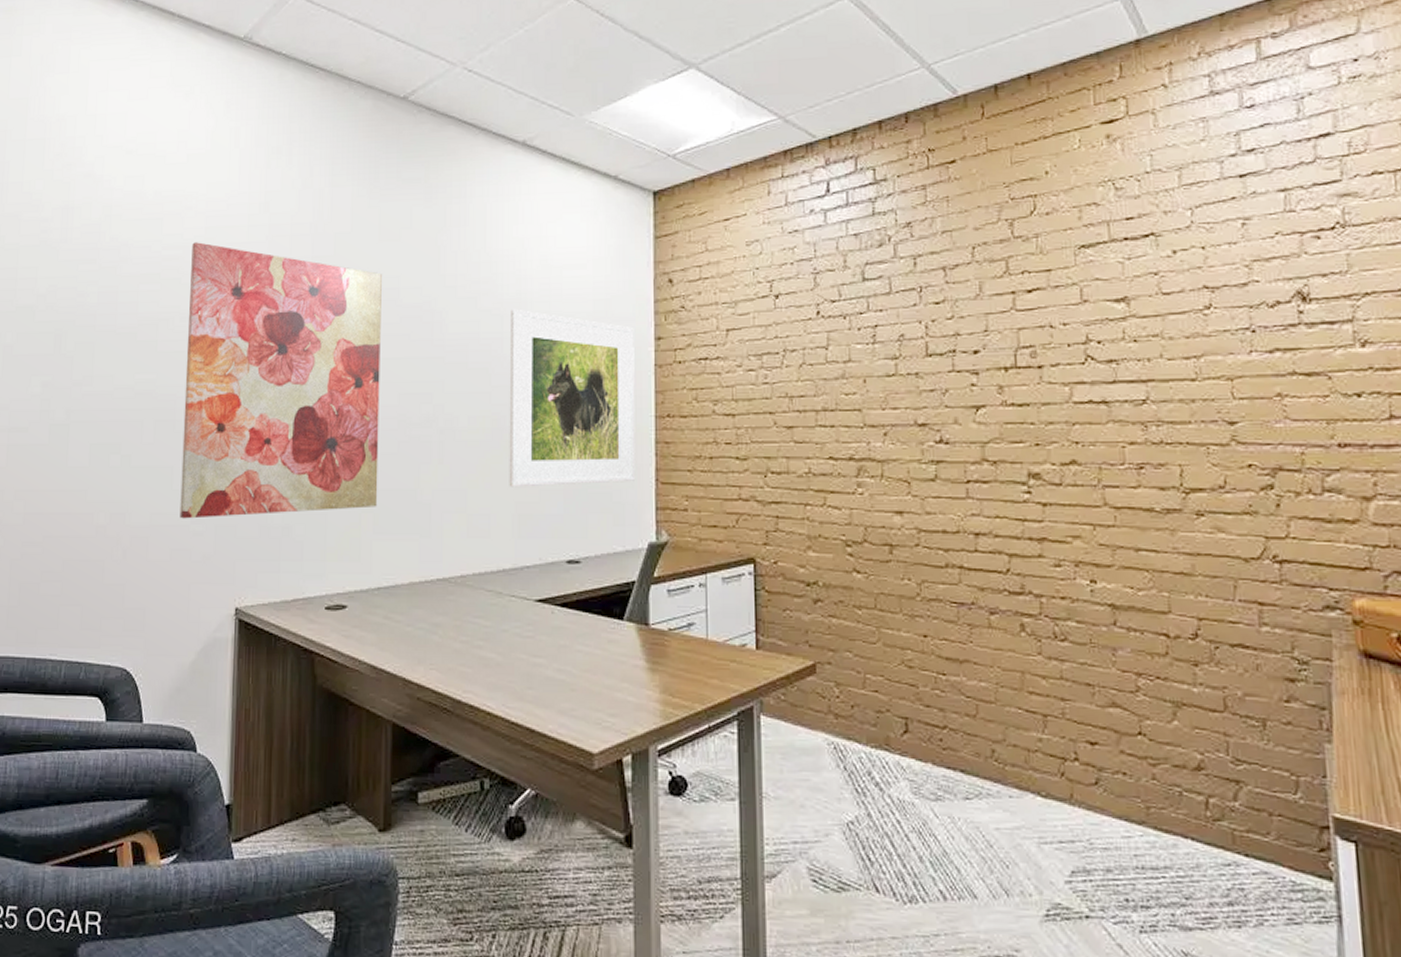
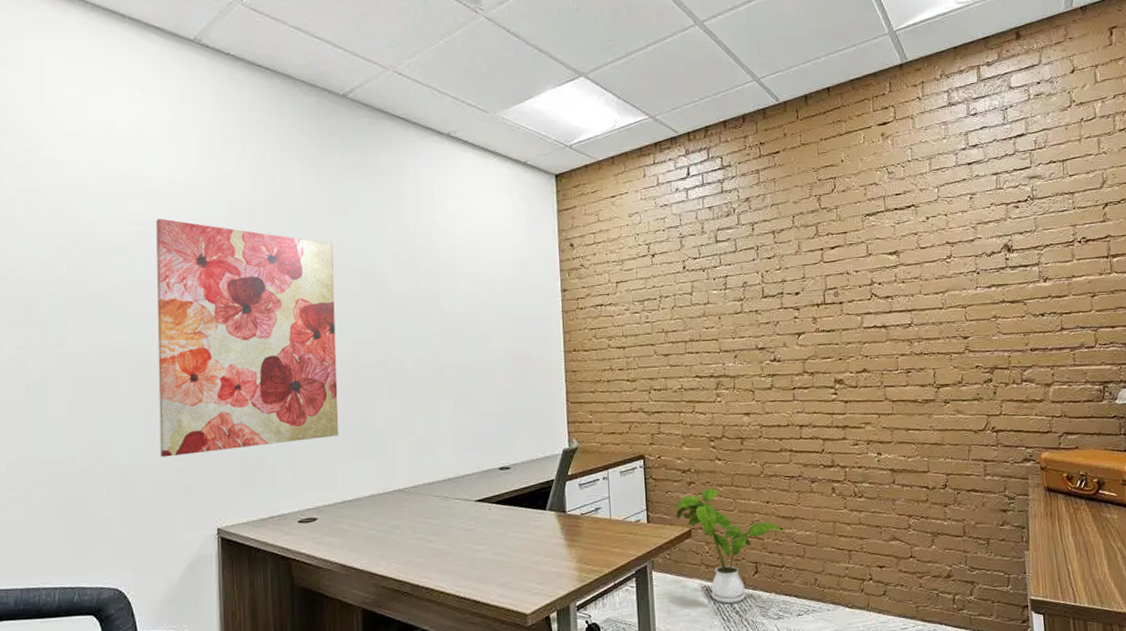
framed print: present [509,309,636,487] -> none [444,270,551,413]
house plant: none [793,610,950,771] -> present [674,488,786,604]

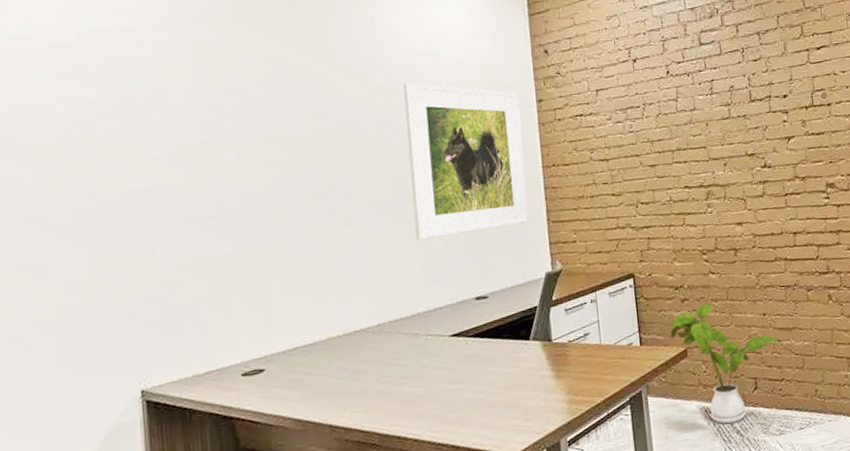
wall art: present [156,218,339,457] -> none [47,31,287,313]
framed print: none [444,270,551,413] -> present [404,82,530,241]

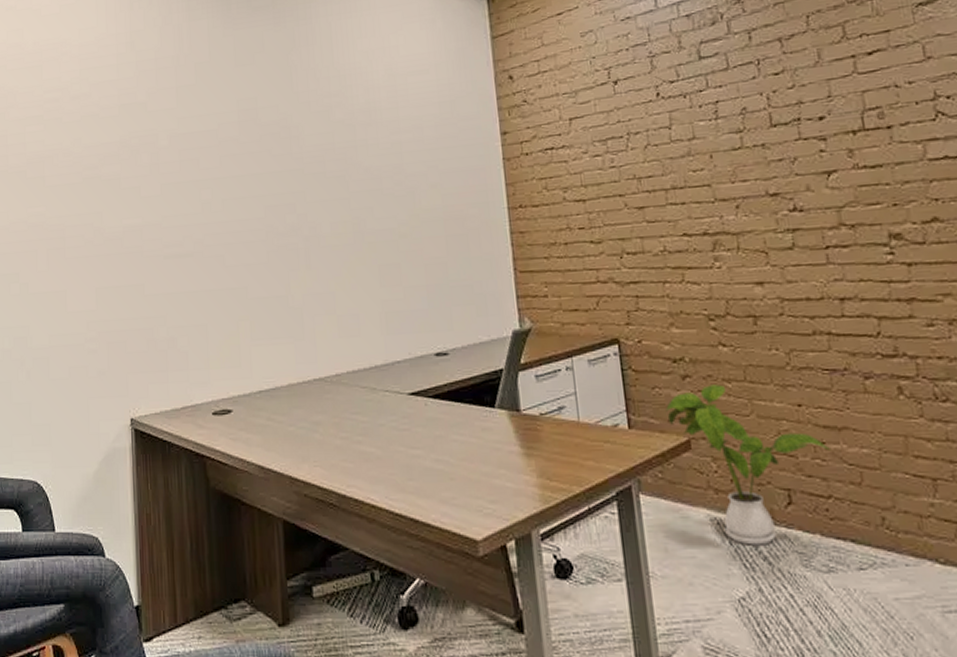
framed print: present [404,82,530,241] -> none [362,117,495,287]

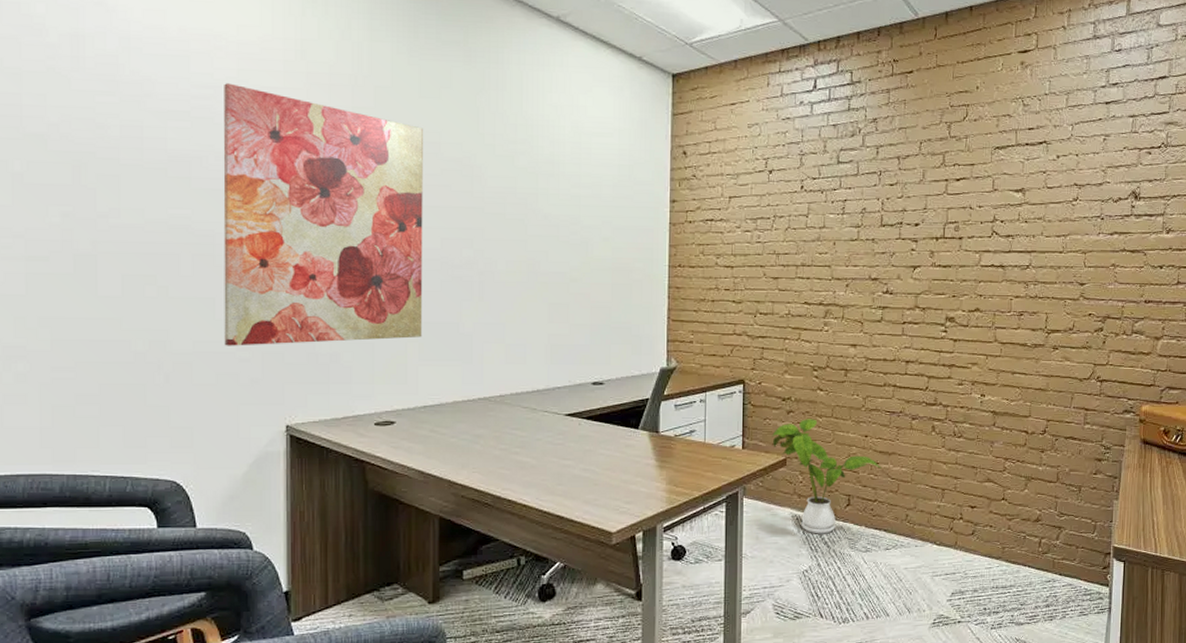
wall art: none [69,83,253,338] -> present [223,83,423,346]

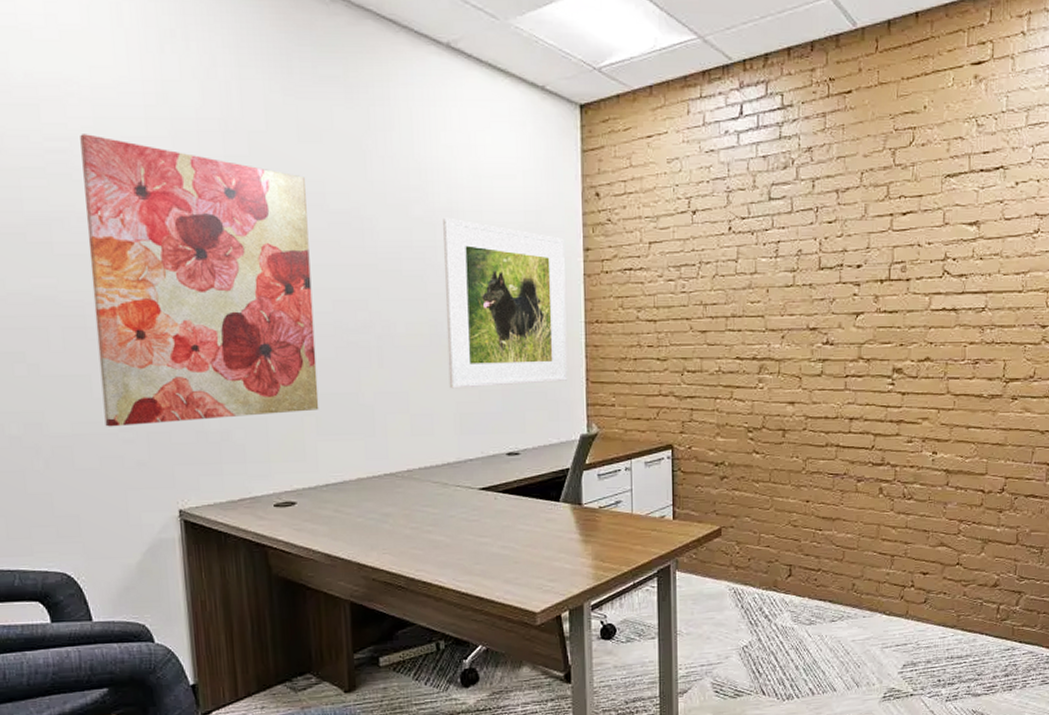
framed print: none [543,168,653,322] -> present [443,217,568,389]
house plant: present [771,419,881,534] -> none [704,484,825,608]

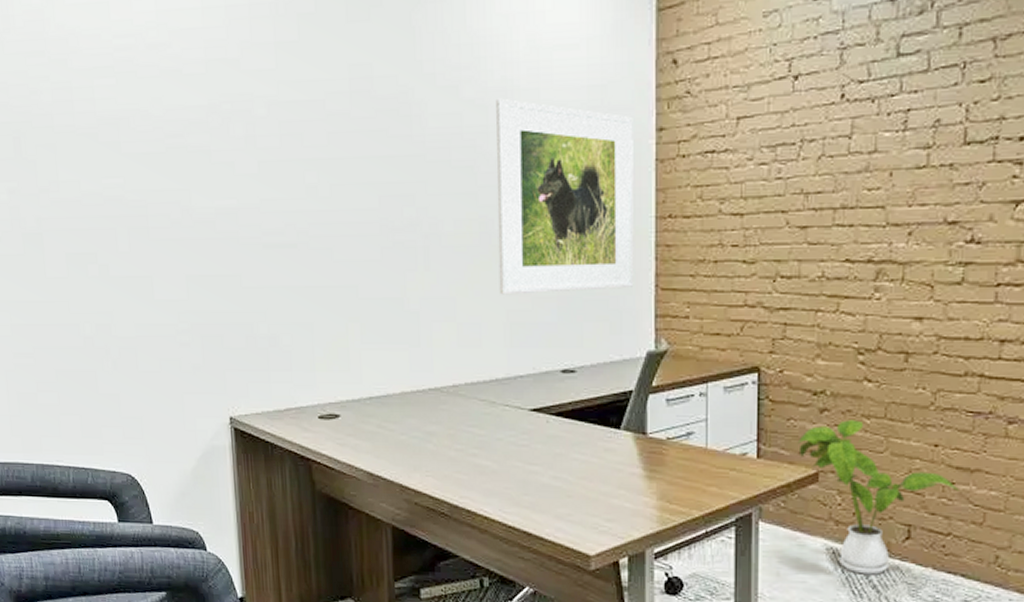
wall art: present [80,134,319,427] -> none [144,28,364,329]
house plant: none [704,484,825,608] -> present [797,420,959,575]

